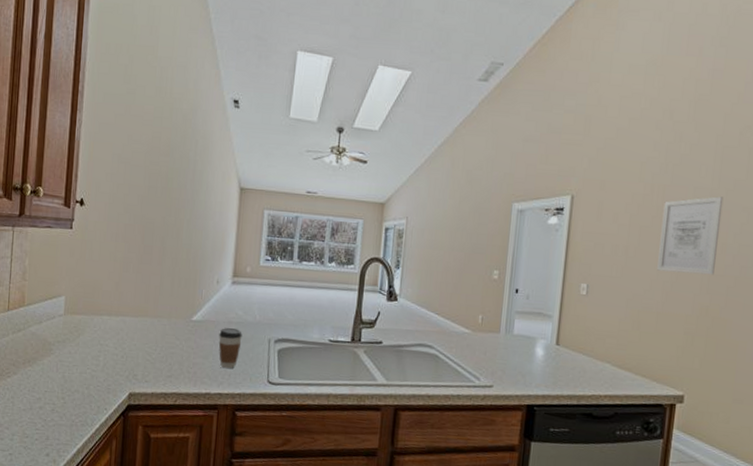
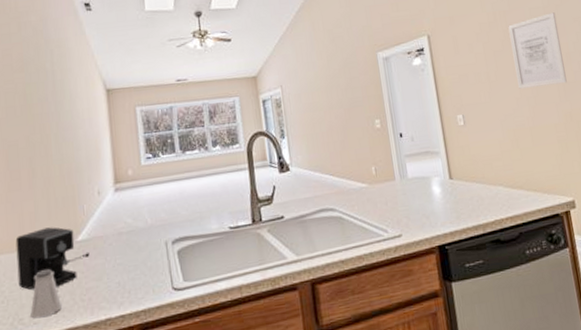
coffee maker: none [137,302,201,356] -> present [15,227,90,290]
saltshaker: none [143,338,171,378] -> present [30,269,63,319]
coffee cup: present [218,328,242,369] -> none [110,239,137,286]

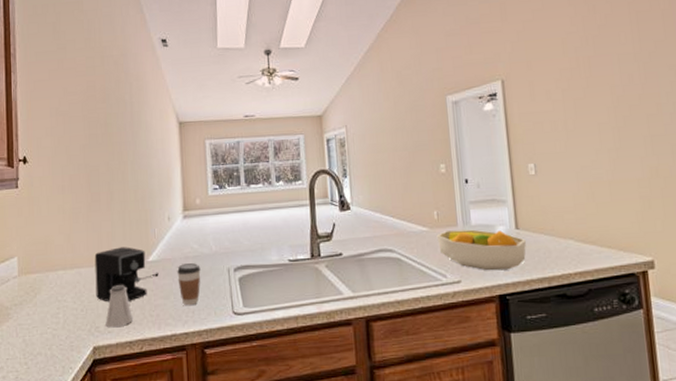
coffee cup: none [110,239,137,286] -> present [177,263,201,306]
fruit bowl: none [376,181,461,223] -> present [436,229,527,271]
wall art: present [508,12,567,89] -> none [592,59,656,140]

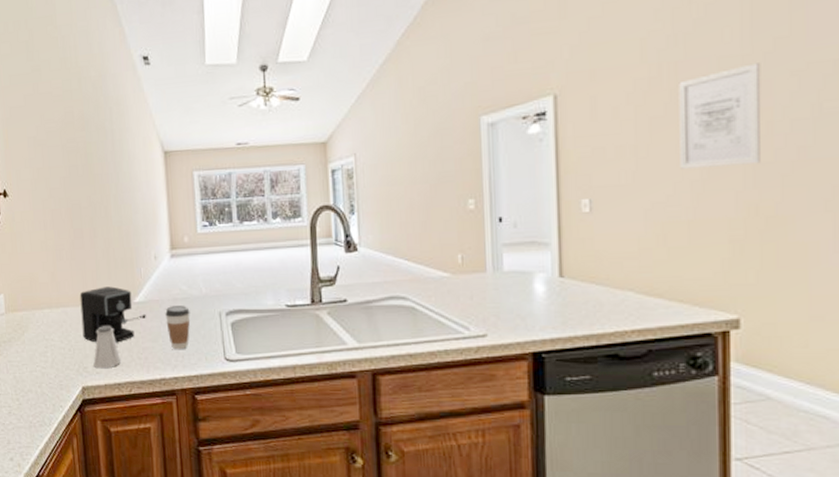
fruit bowl: present [436,229,527,271] -> none [459,276,573,325]
wall art: none [592,59,656,140] -> present [679,63,762,169]

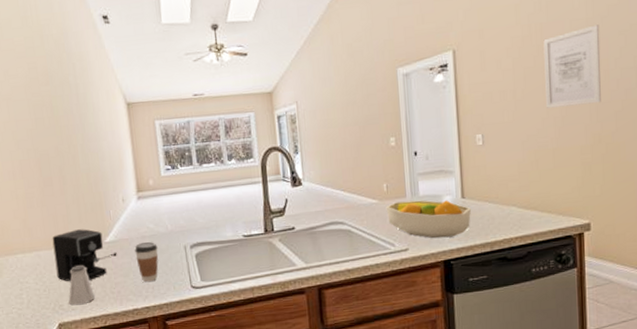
fruit bowl: none [459,276,573,325] -> present [386,200,472,239]

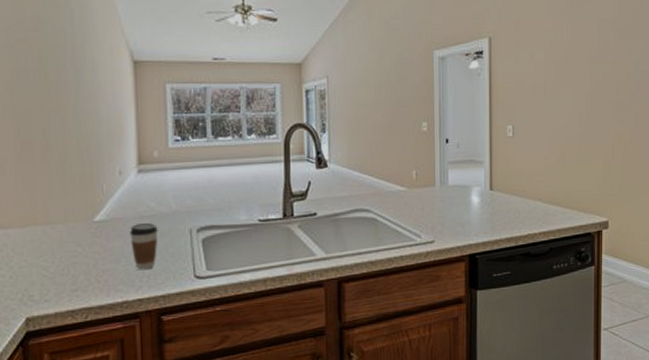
coffee maker: present [52,229,117,282] -> none [26,204,107,268]
saltshaker: present [68,265,96,306] -> none [41,248,77,296]
fruit bowl: present [386,200,472,239] -> none [414,190,499,231]
wall art: present [543,24,601,108] -> none [574,27,624,104]

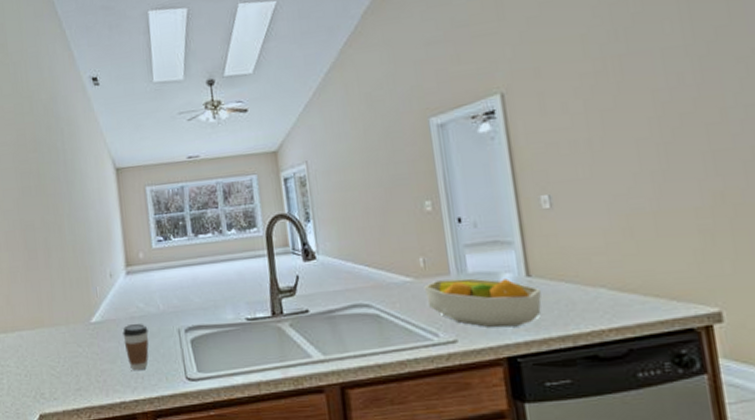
fruit bowl: none [414,190,499,231] -> present [423,278,542,328]

